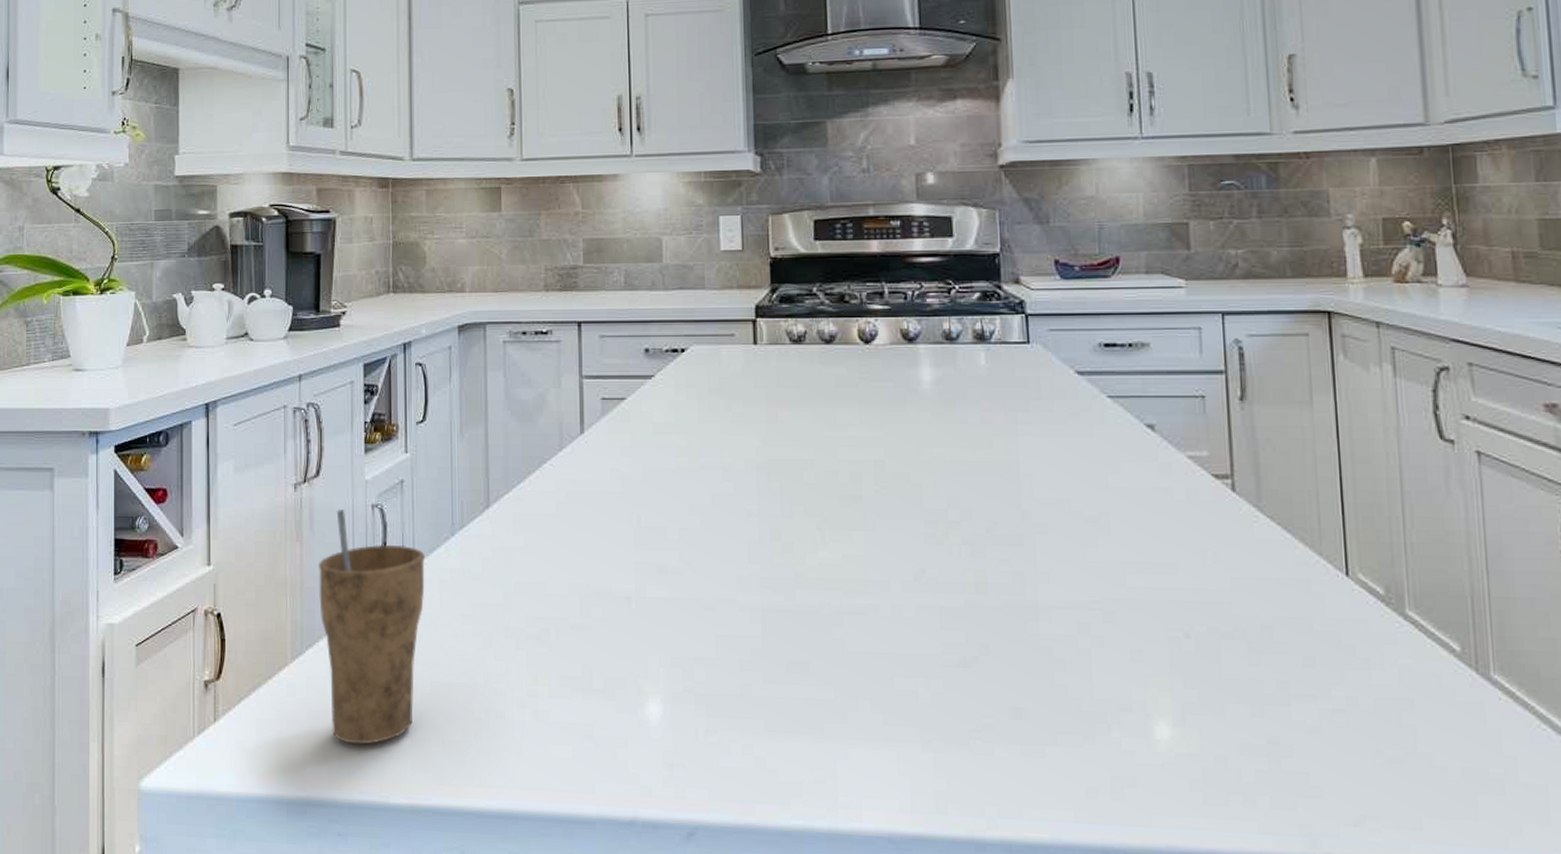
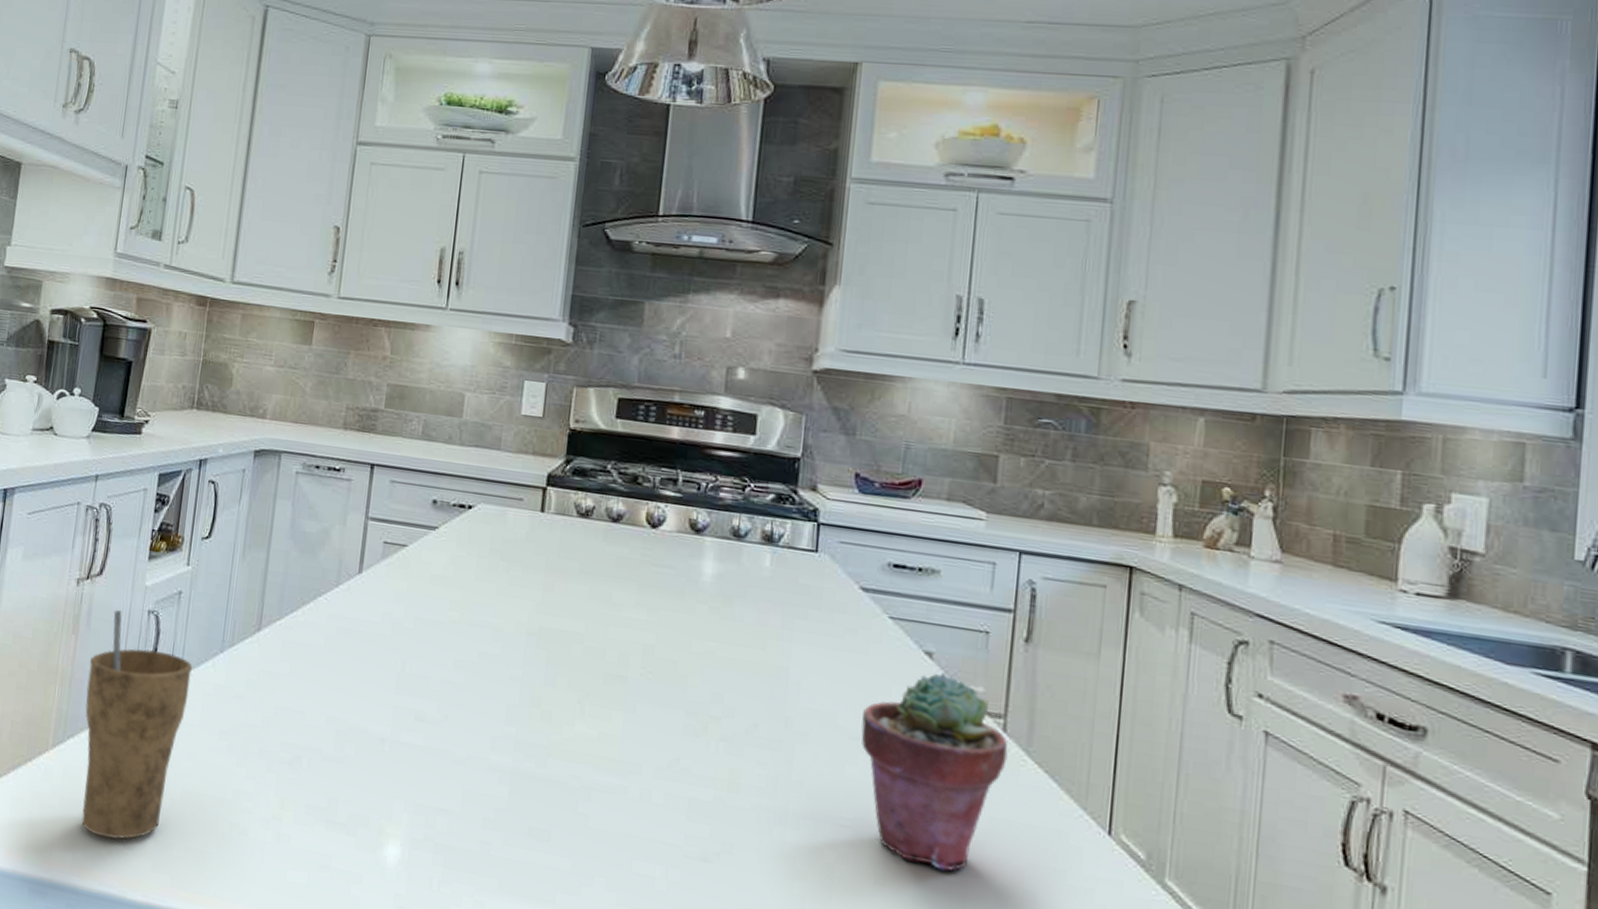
potted succulent: none [1096,442,1240,637] -> present [861,672,1008,871]

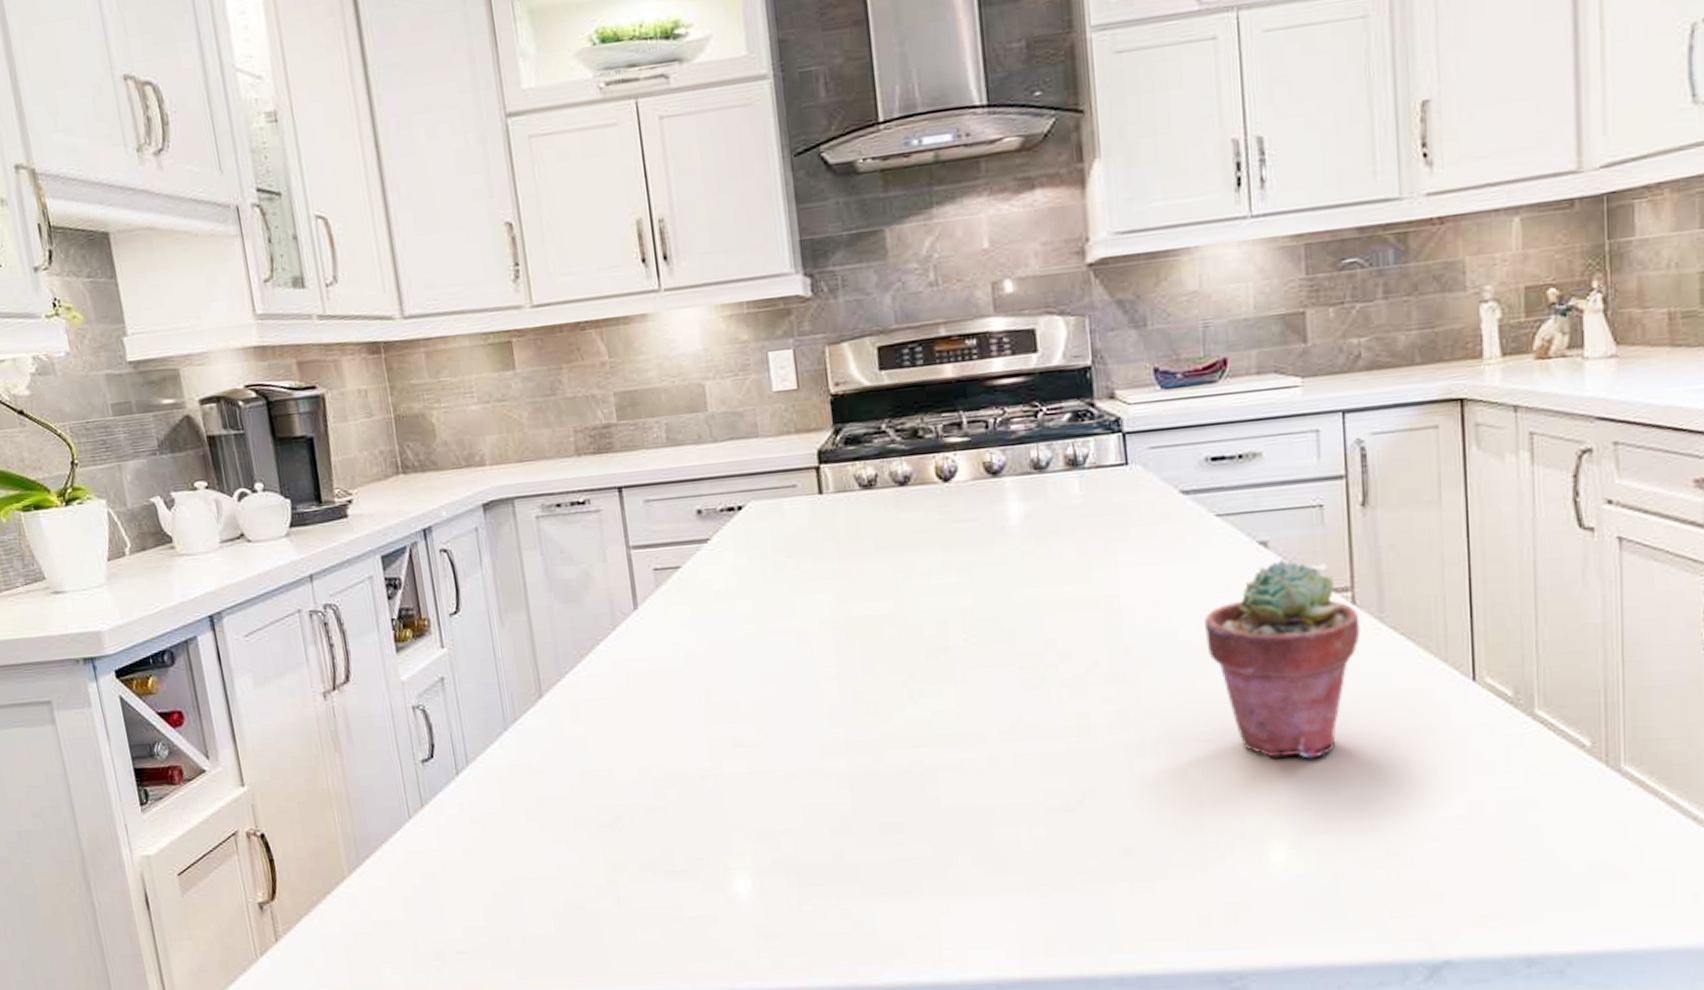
cup: present [81,610,192,839] -> none [363,714,488,950]

